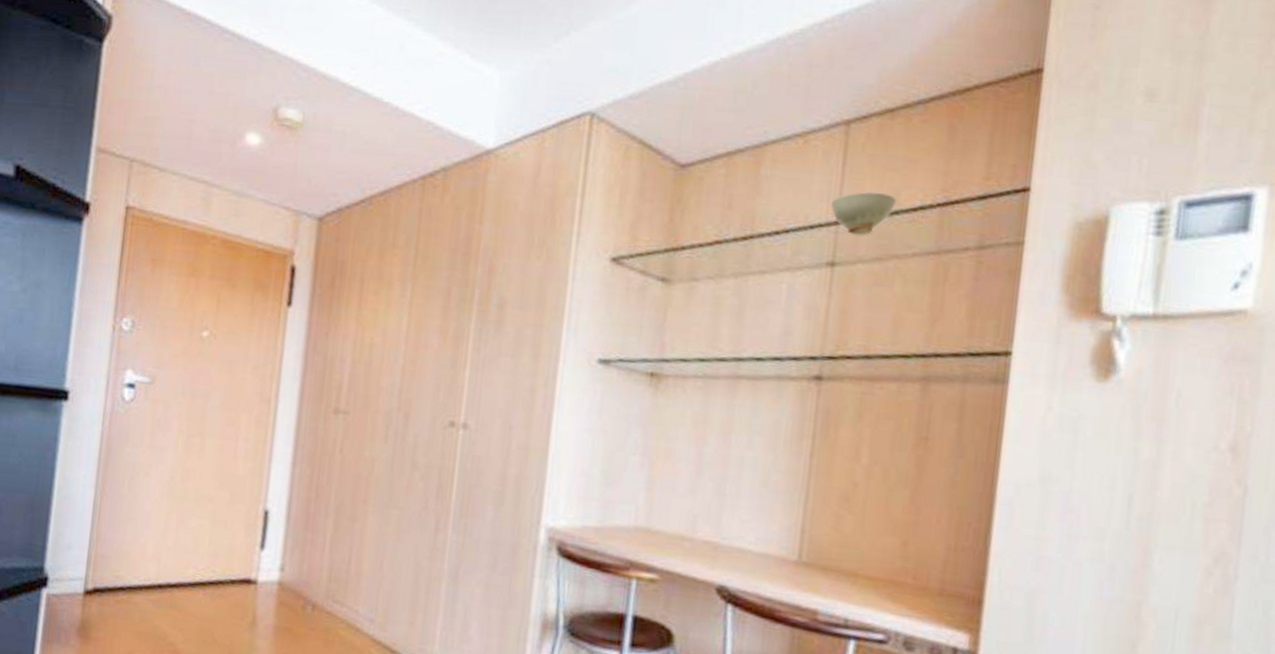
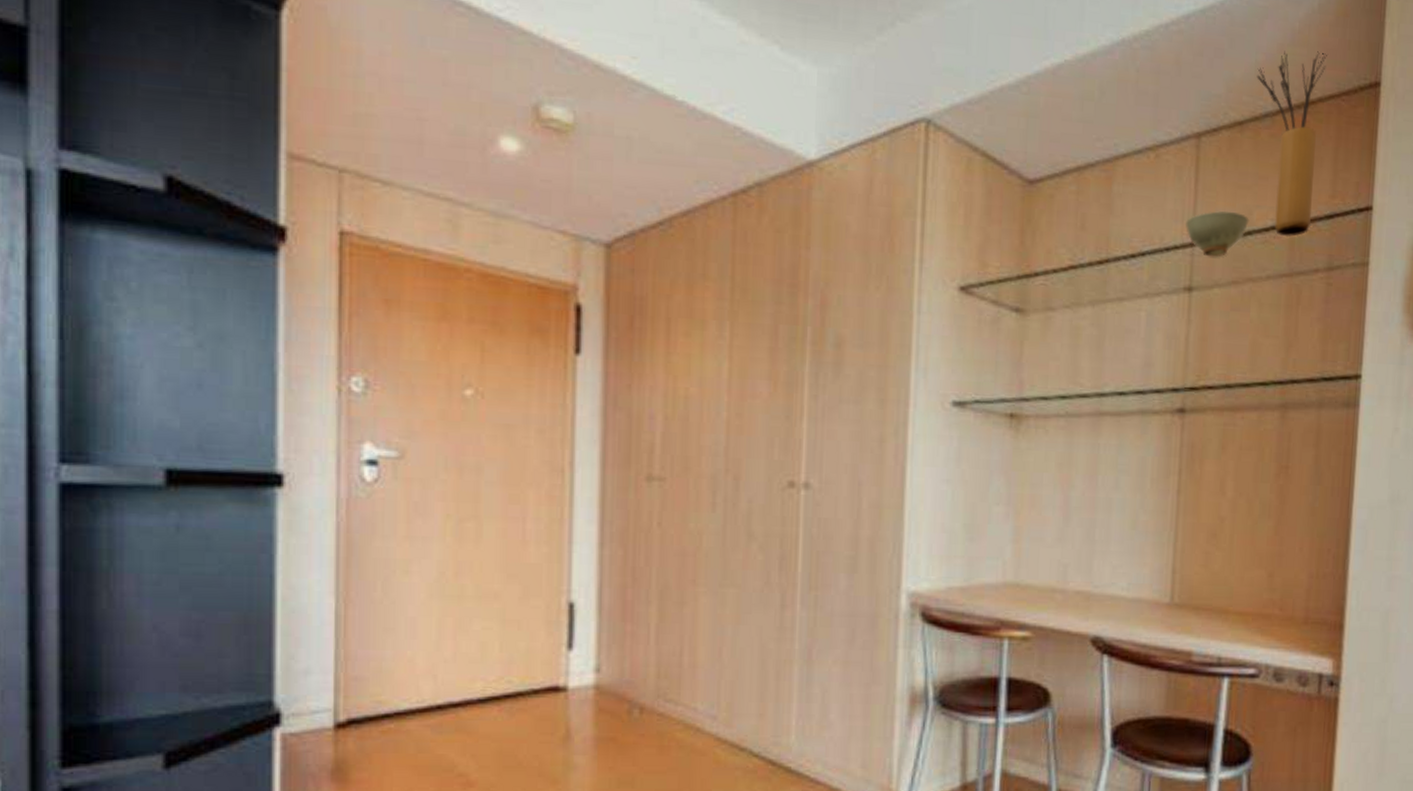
vase: none [910,41,987,217] -> present [1257,50,1329,237]

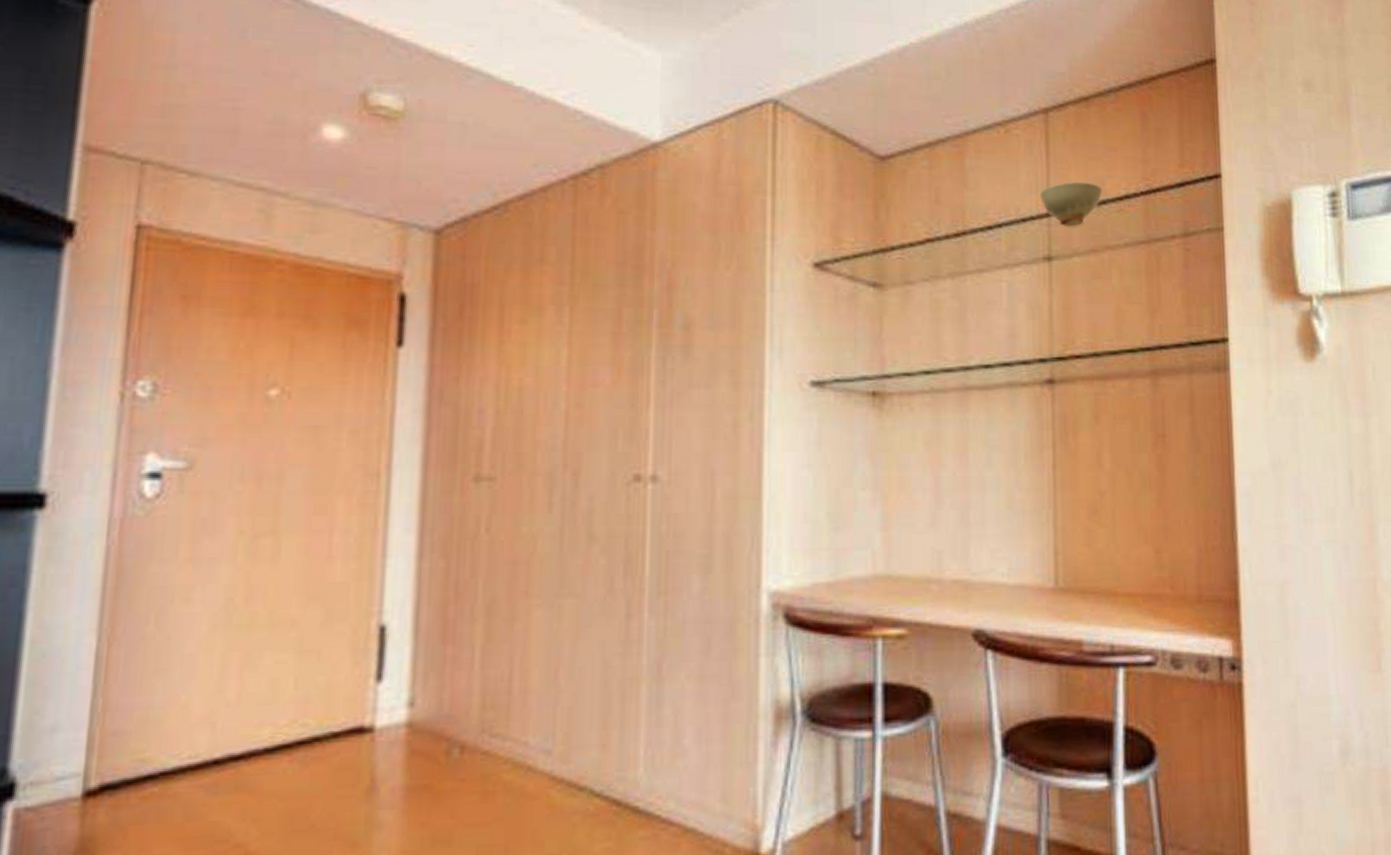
vase: present [1257,50,1329,237] -> none [1097,31,1164,206]

